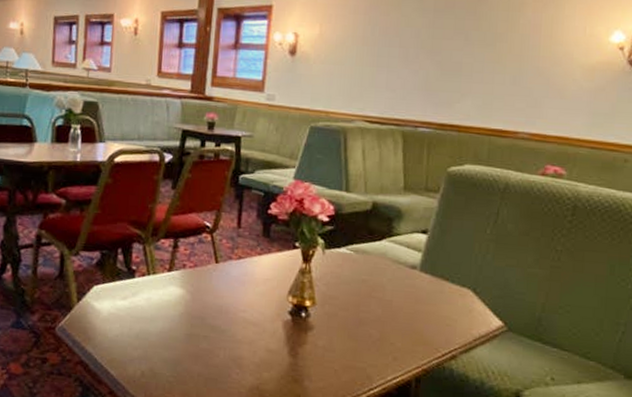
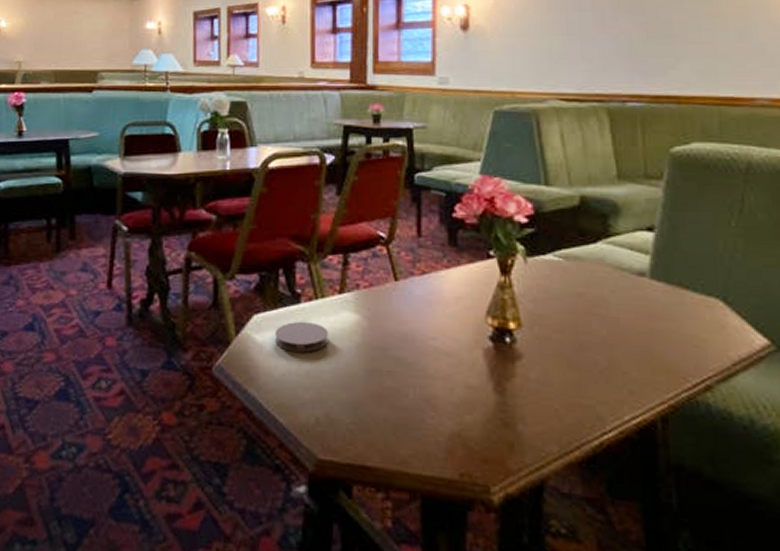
coaster: none [111,292,157,319] -> present [274,321,328,353]

